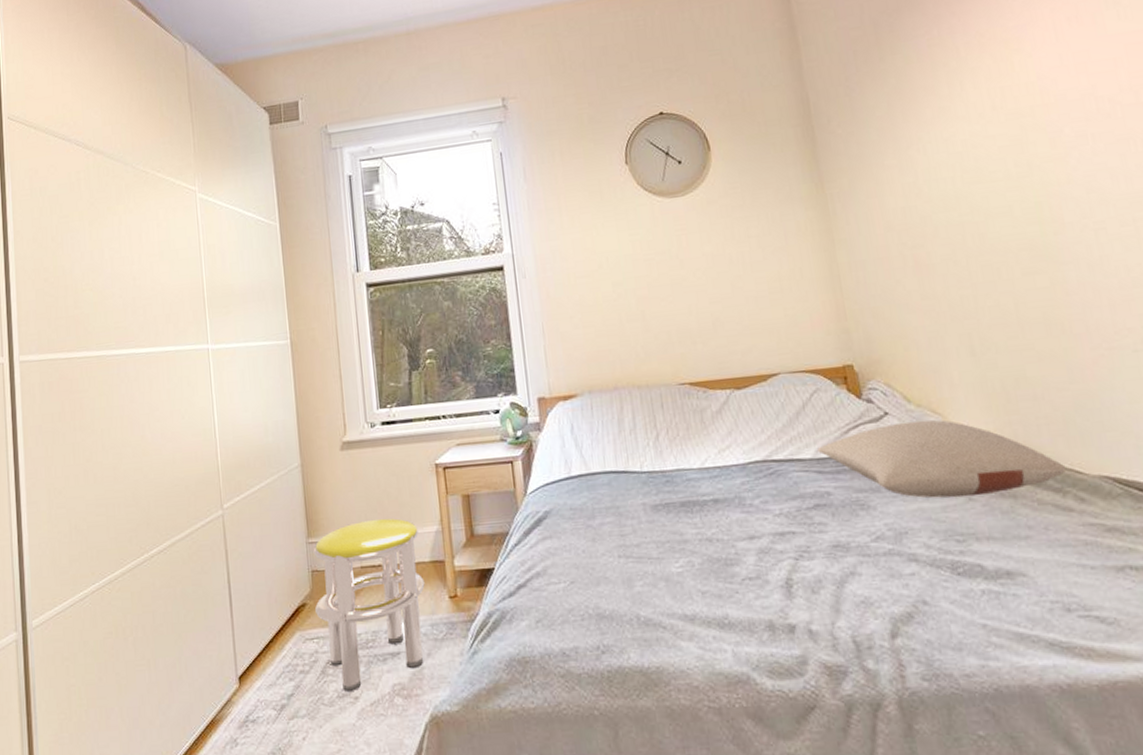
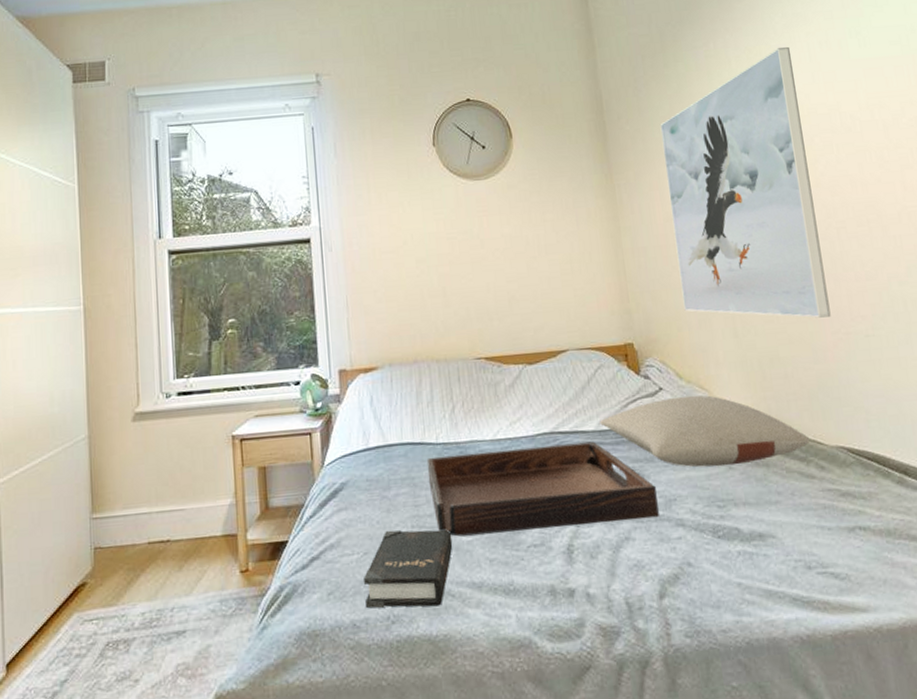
stool: present [313,518,425,691] -> none [96,492,216,674]
hardback book: none [571,559,662,638] -> present [364,529,453,609]
serving tray: none [631,470,889,568] -> present [426,441,659,537]
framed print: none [876,26,1089,333] -> present [659,46,831,318]

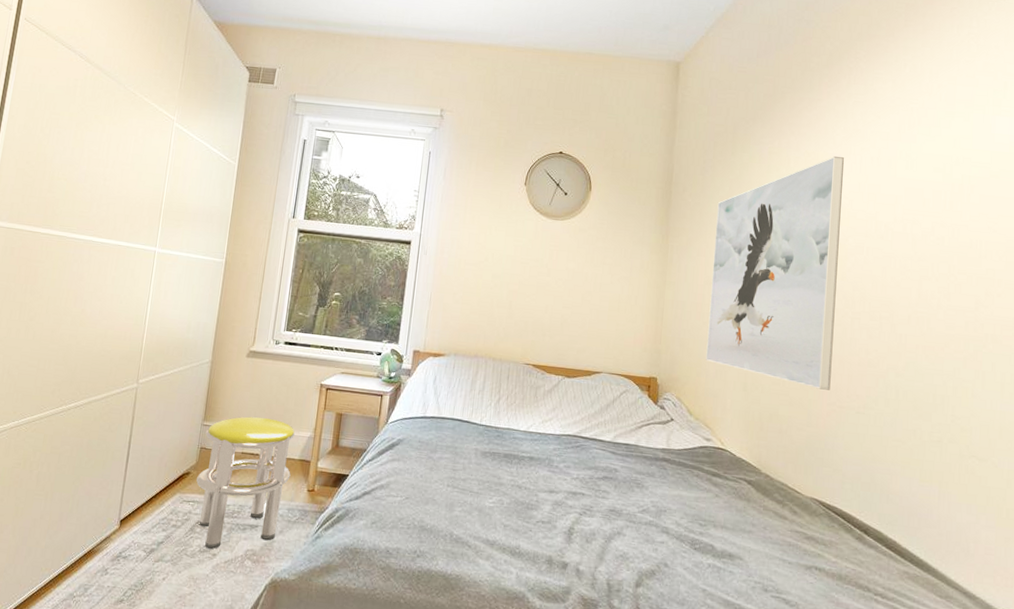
stool: none [96,492,216,674] -> present [196,416,295,549]
hardback book: present [364,529,453,609] -> none [400,484,478,552]
serving tray: present [426,441,659,537] -> none [467,434,651,522]
pillow: present [600,395,809,467] -> none [616,428,788,495]

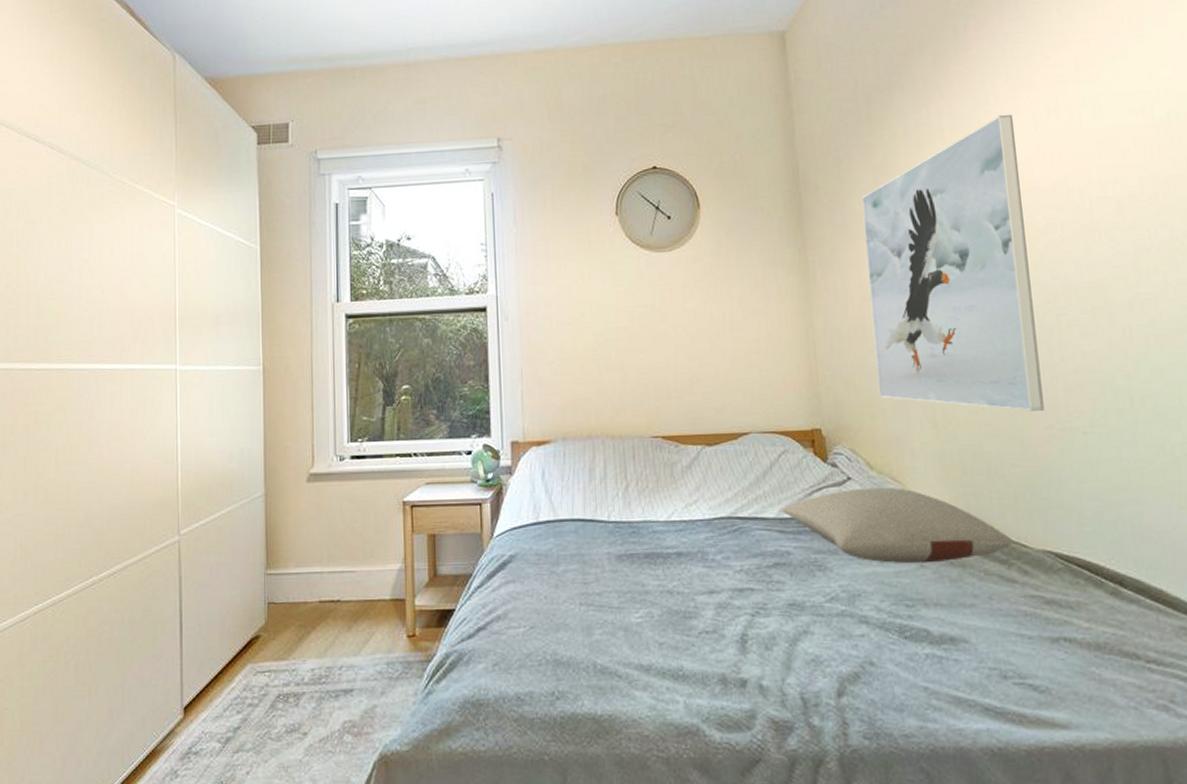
stool: present [196,416,295,549] -> none [269,553,384,727]
pillow: none [616,428,788,495] -> present [781,487,1012,564]

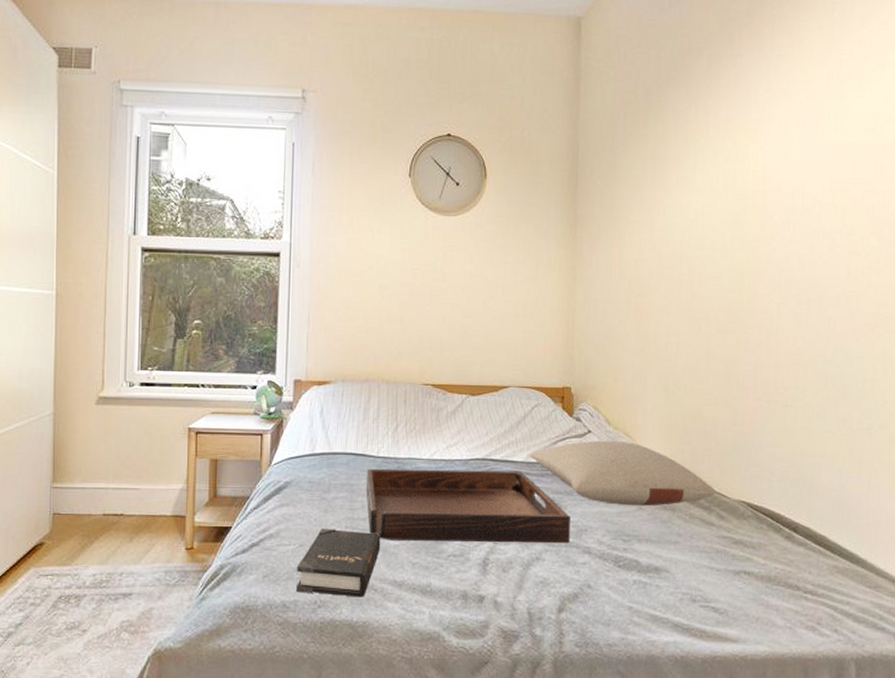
hardback book: none [529,606,622,686] -> present [297,528,381,597]
serving tray: none [597,529,841,617] -> present [365,468,570,544]
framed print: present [861,114,1044,411] -> none [623,120,768,385]

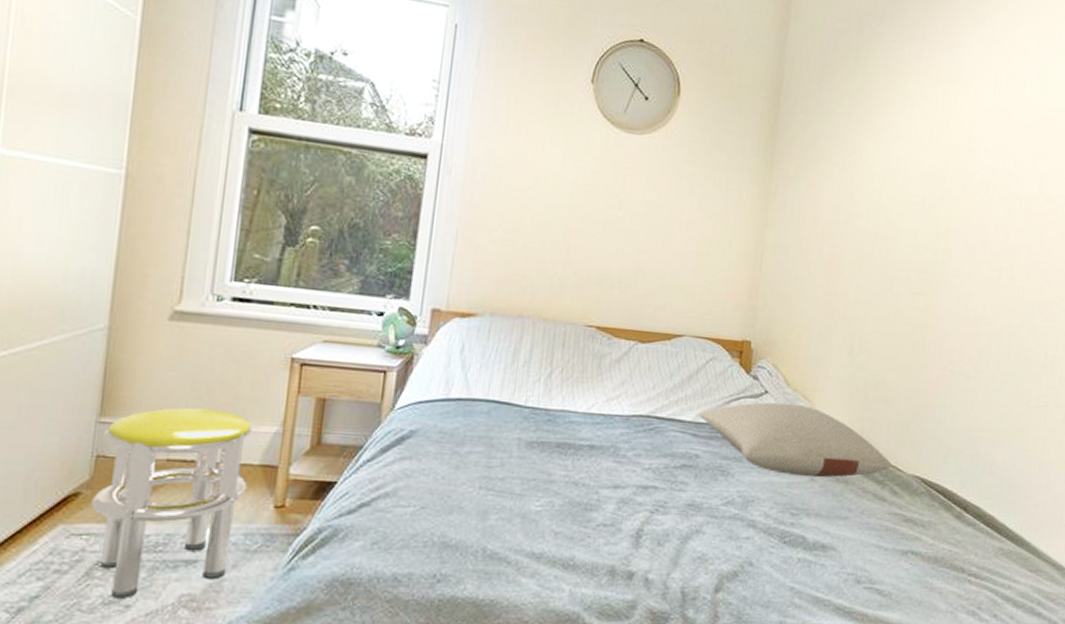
stool: none [53,472,164,624] -> present [92,407,253,598]
hardback book: present [297,528,381,597] -> none [412,487,521,571]
serving tray: present [365,468,570,544] -> none [507,419,737,516]

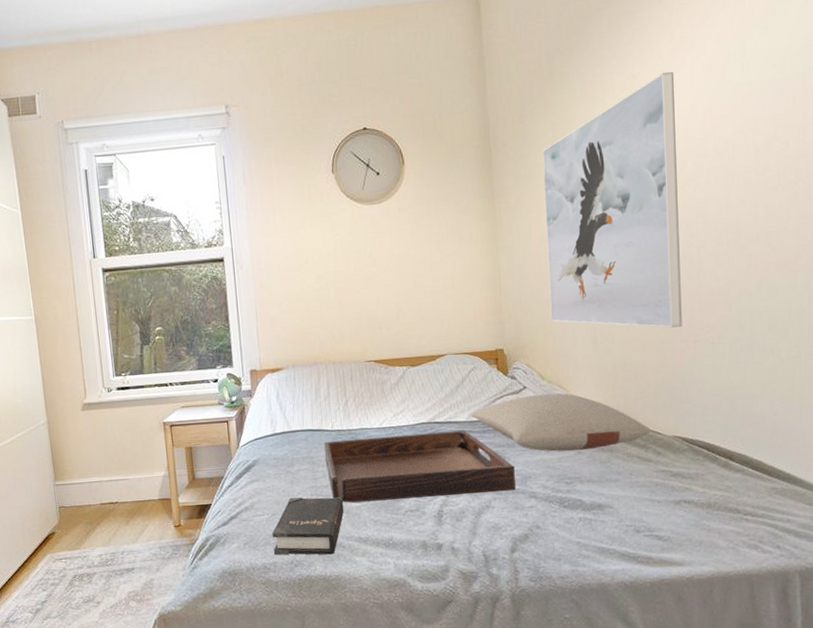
stool: present [92,407,253,598] -> none [60,465,155,598]
hardback book: none [412,487,521,571] -> present [272,497,344,555]
serving tray: none [507,419,737,516] -> present [323,430,516,503]
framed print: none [809,71,978,353] -> present [542,71,682,328]

